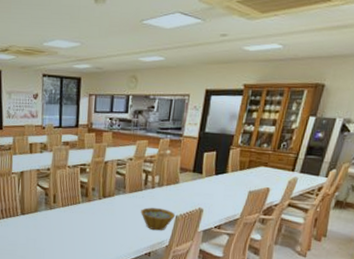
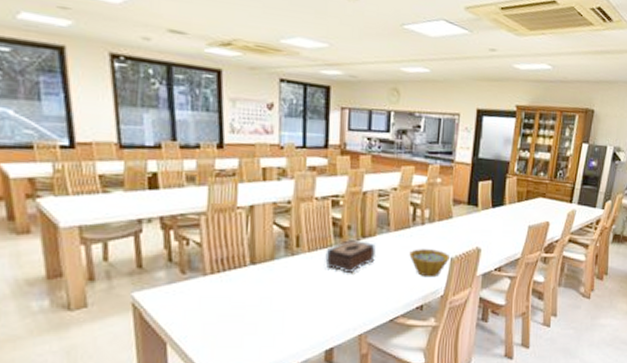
tissue box: none [74,198,114,224] -> present [325,239,377,273]

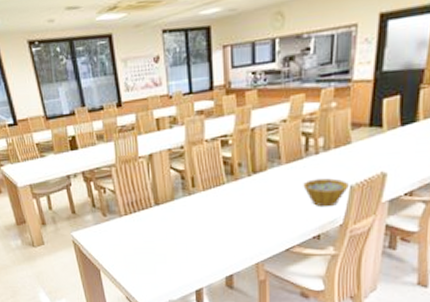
tissue box: present [325,239,377,273] -> none [219,175,269,207]

